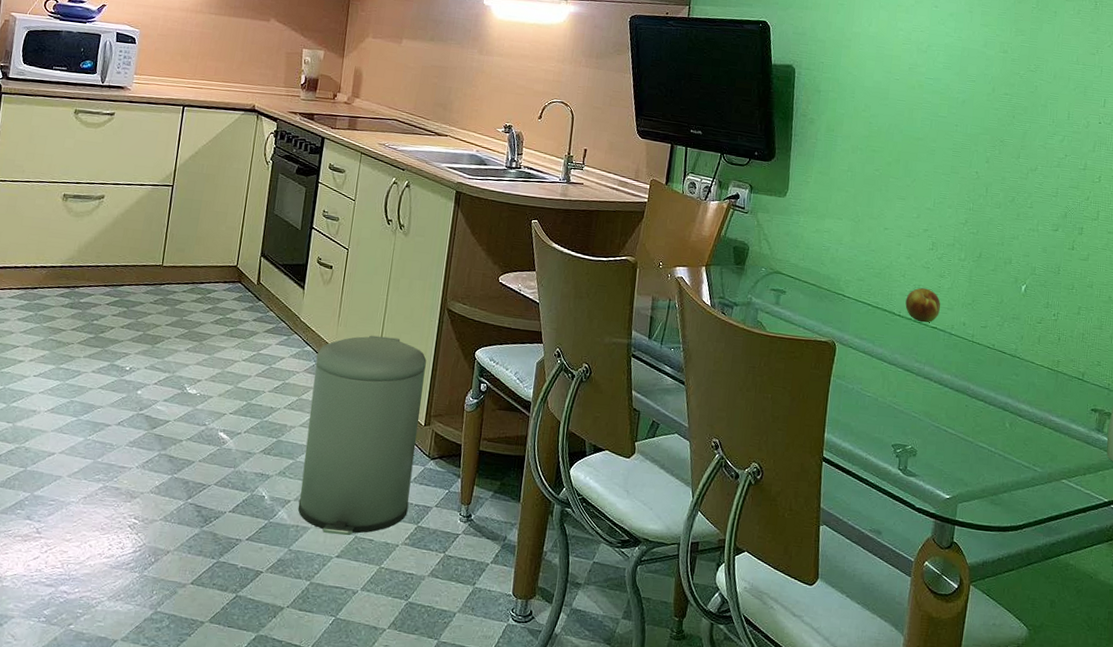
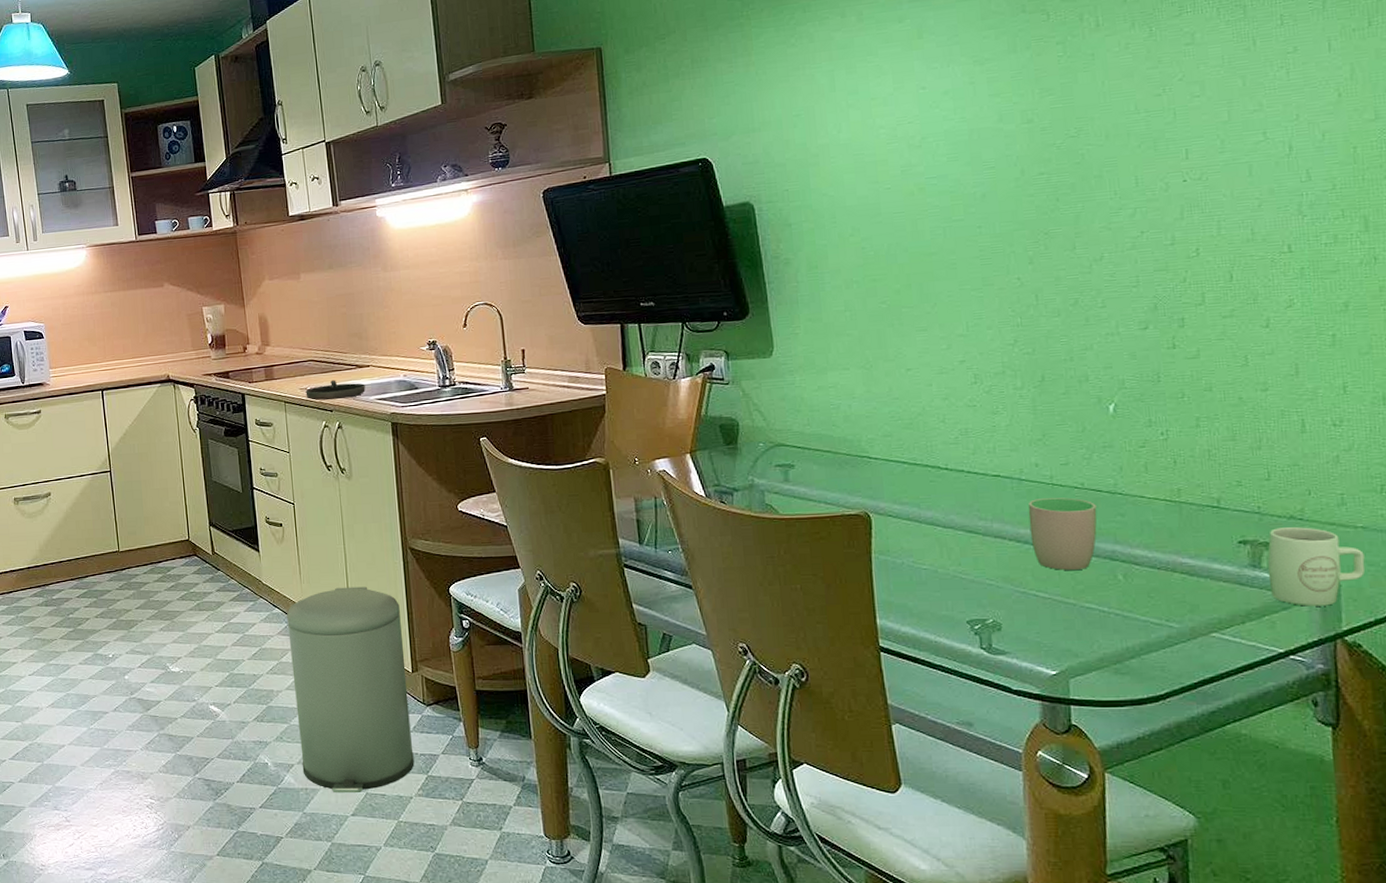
frying pan: none [383,141,440,161] -> present [305,380,366,401]
fruit: present [905,287,940,323] -> none [951,431,1000,473]
cup: none [950,351,1000,415] -> present [1028,497,1098,570]

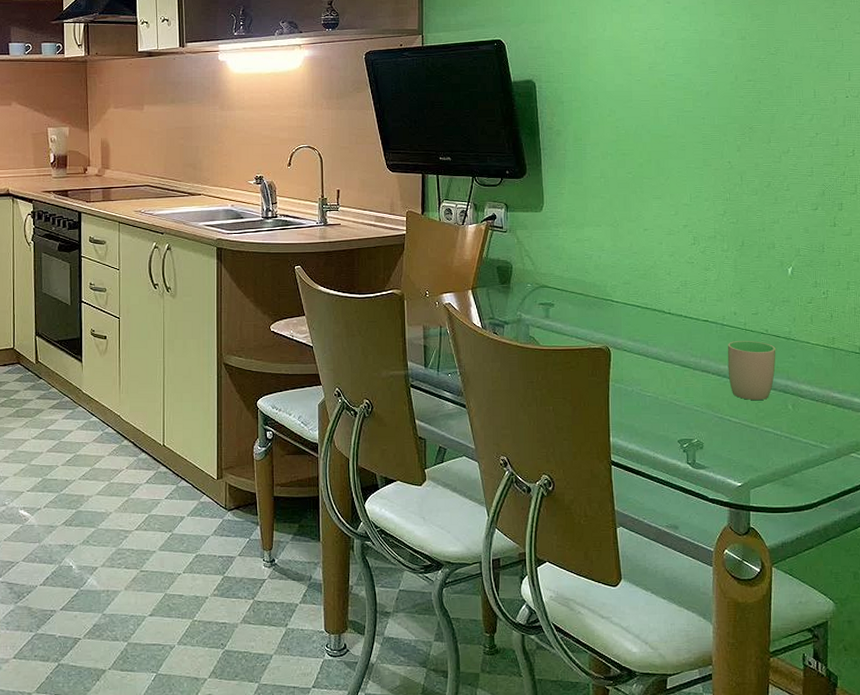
pedal bin: present [287,586,415,794] -> none [103,398,212,595]
frying pan: present [305,380,366,401] -> none [140,205,195,224]

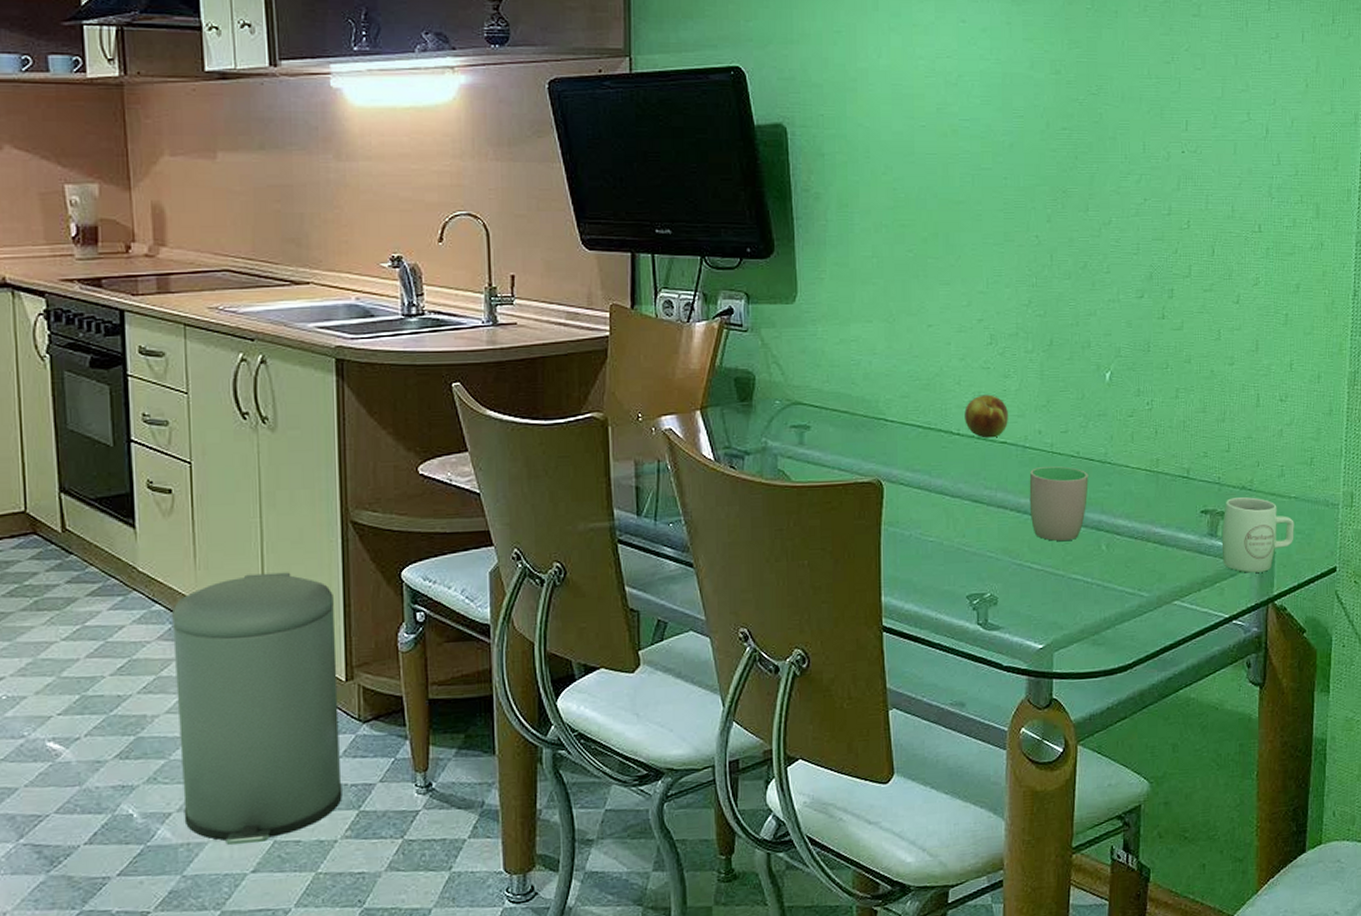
pedal bin: none [103,398,212,595] -> present [172,572,342,846]
fruit: none [674,283,709,317] -> present [964,394,1008,439]

